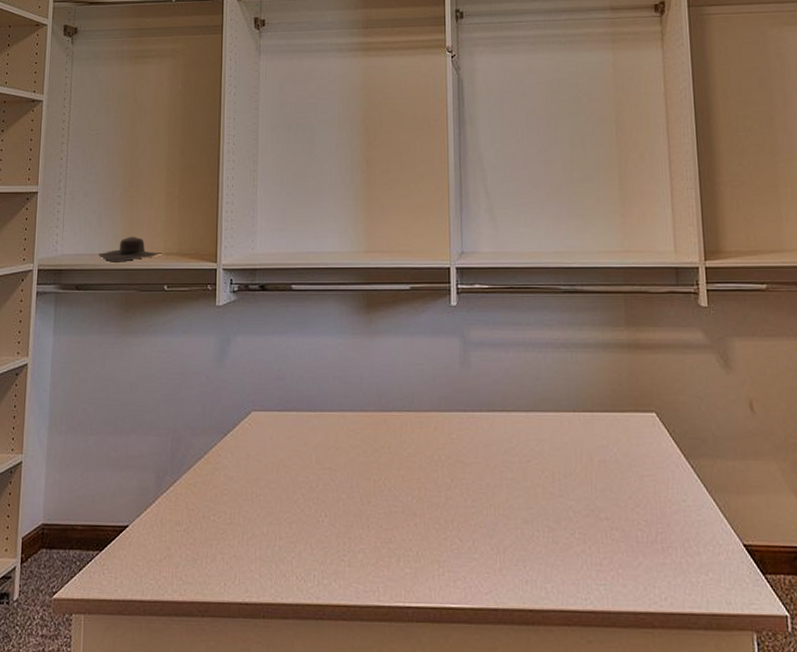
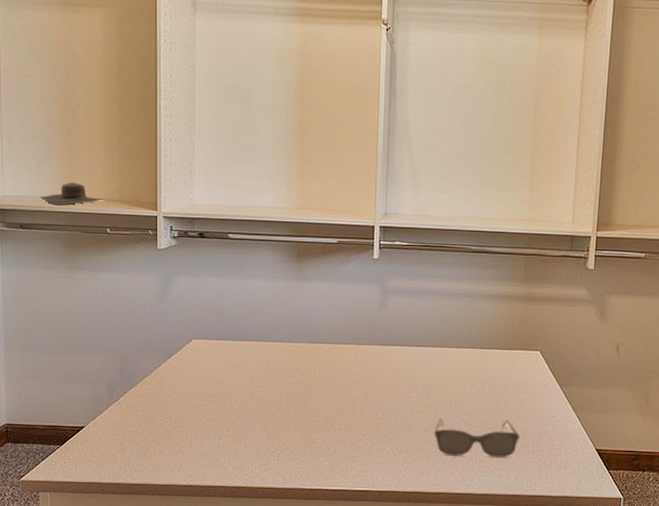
sunglasses: none [535,504,645,559] -> present [433,417,521,458]

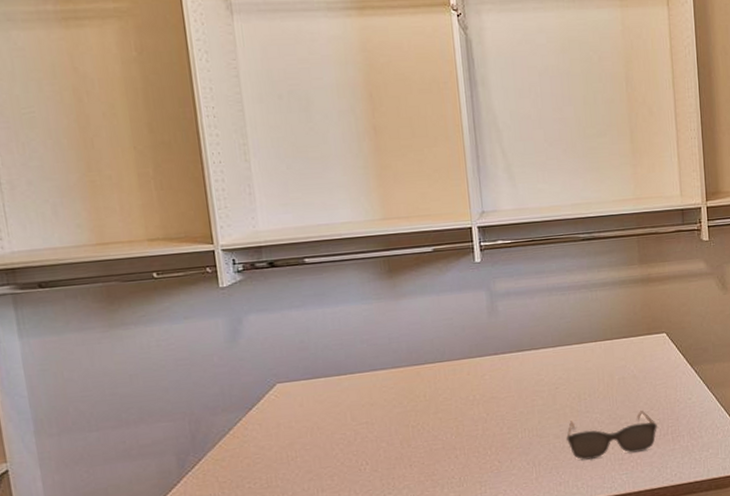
hat: present [40,182,103,206] -> none [60,224,144,255]

